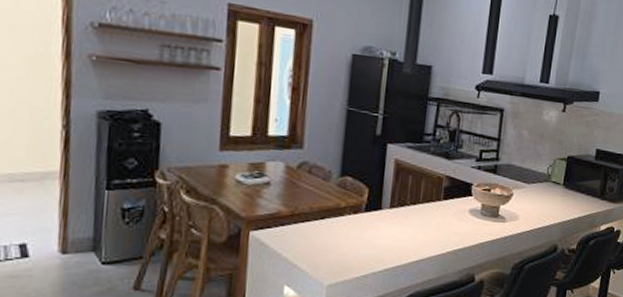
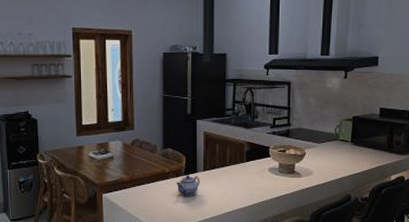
teapot: none [352,212,384,239] -> present [175,175,200,196]

